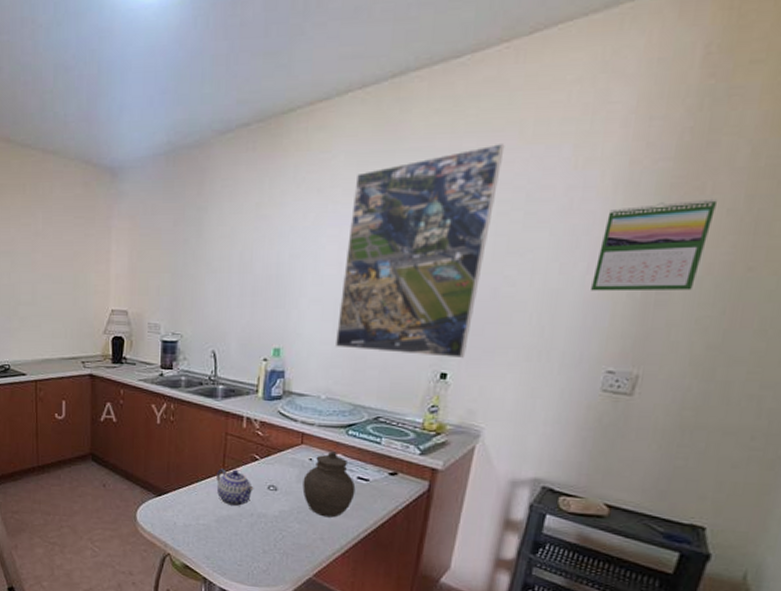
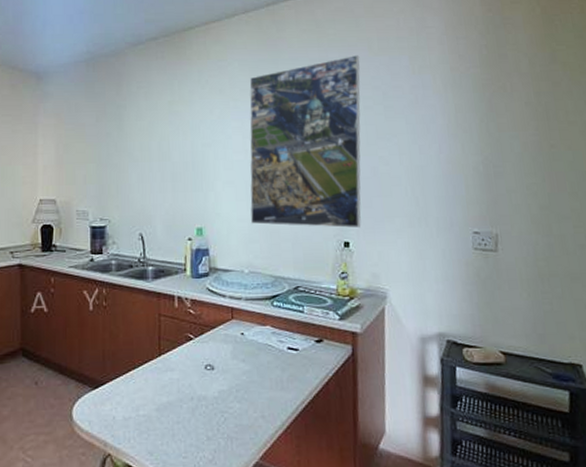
teapot: present [216,468,254,507] -> none [153,351,191,392]
jar: present [302,451,356,518] -> none [238,324,288,393]
calendar: present [591,198,717,292] -> none [444,95,518,167]

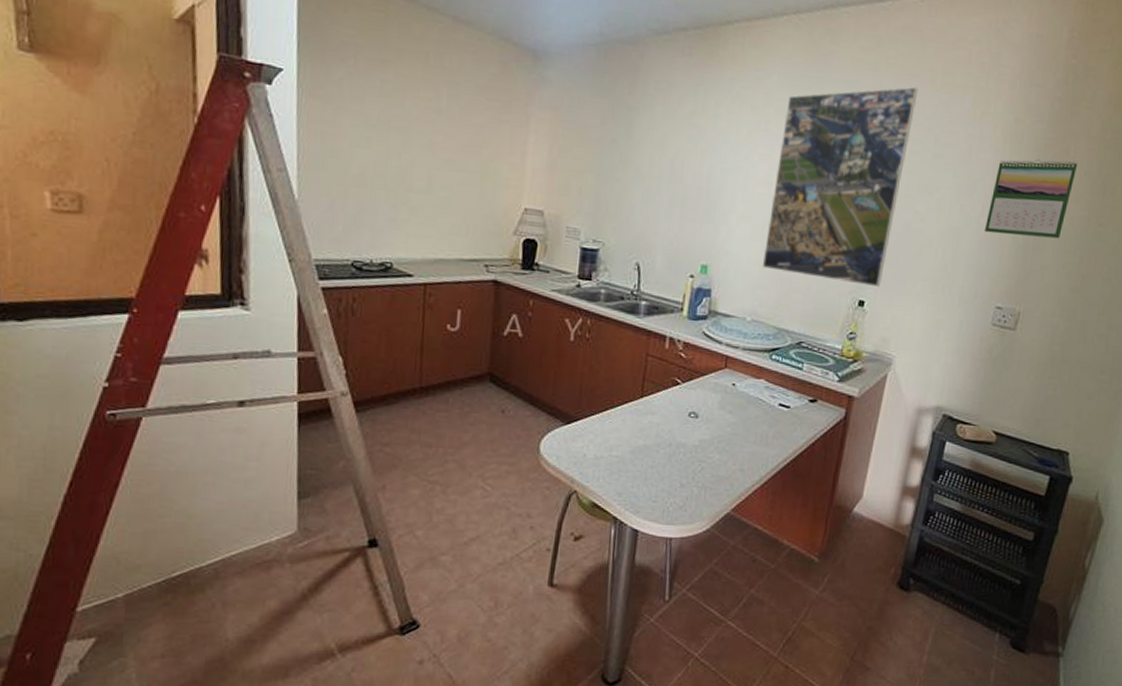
calendar: none [444,95,518,167] -> present [985,159,1077,239]

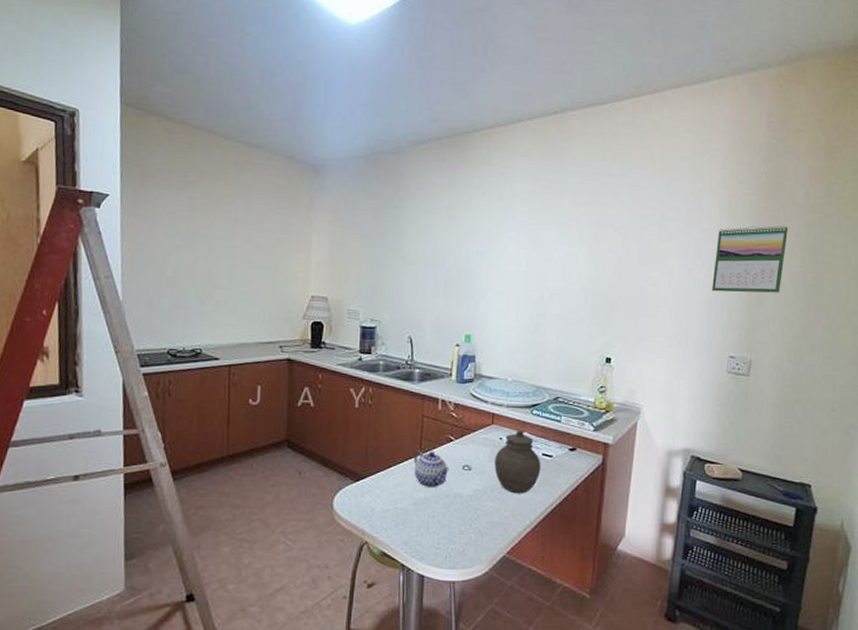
teapot: none [633,393,674,436] -> present [414,451,450,488]
jar: none [724,376,777,447] -> present [494,430,541,494]
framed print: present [762,86,918,288] -> none [518,172,642,346]

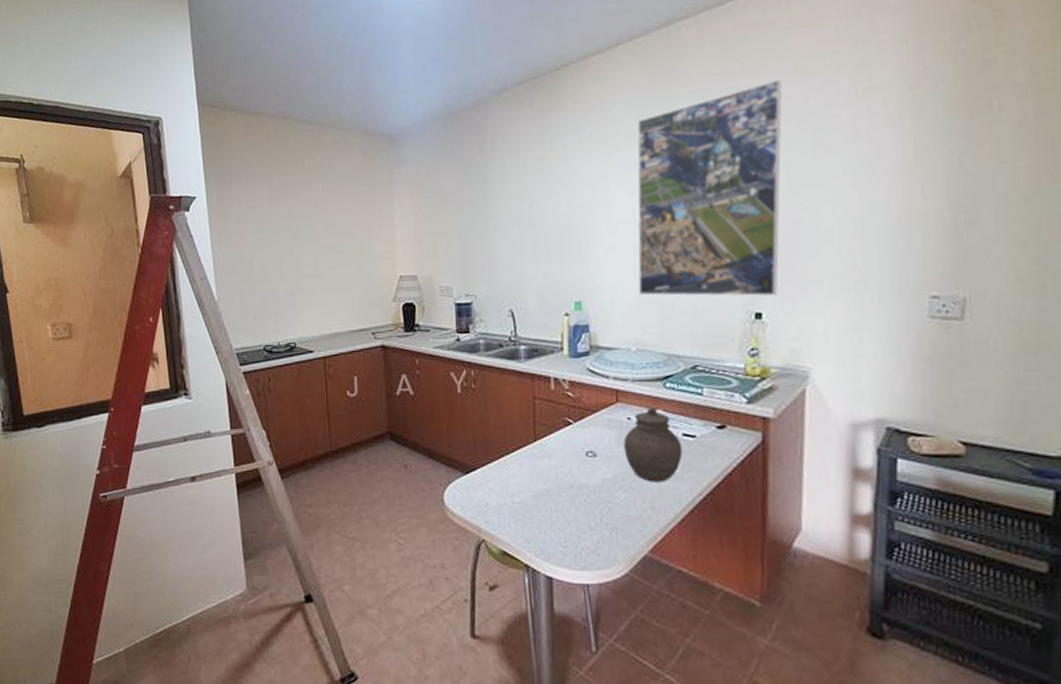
teapot: present [414,451,450,488] -> none [528,436,571,479]
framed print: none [518,172,642,346] -> present [637,79,782,297]
calendar: present [712,225,788,293] -> none [896,114,1007,216]

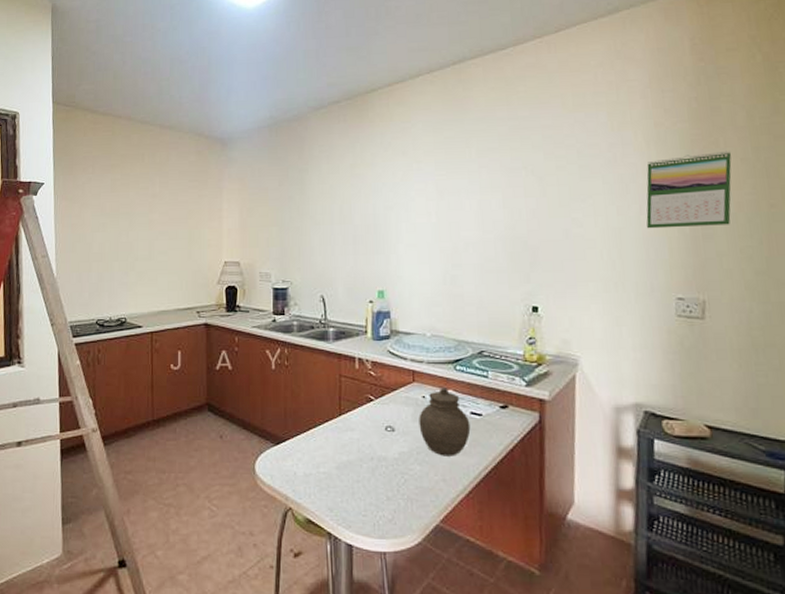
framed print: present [637,79,782,297] -> none [433,112,553,293]
calendar: none [896,114,1007,216] -> present [646,150,732,229]

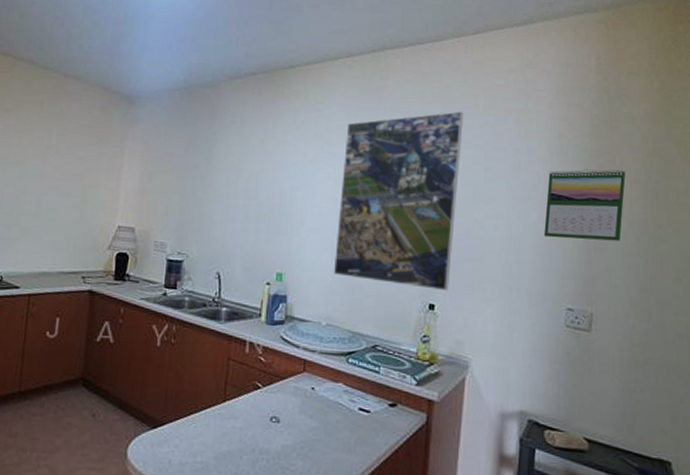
jar: present [419,388,471,456] -> none [305,380,358,454]
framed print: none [433,112,553,293] -> present [333,111,464,292]

